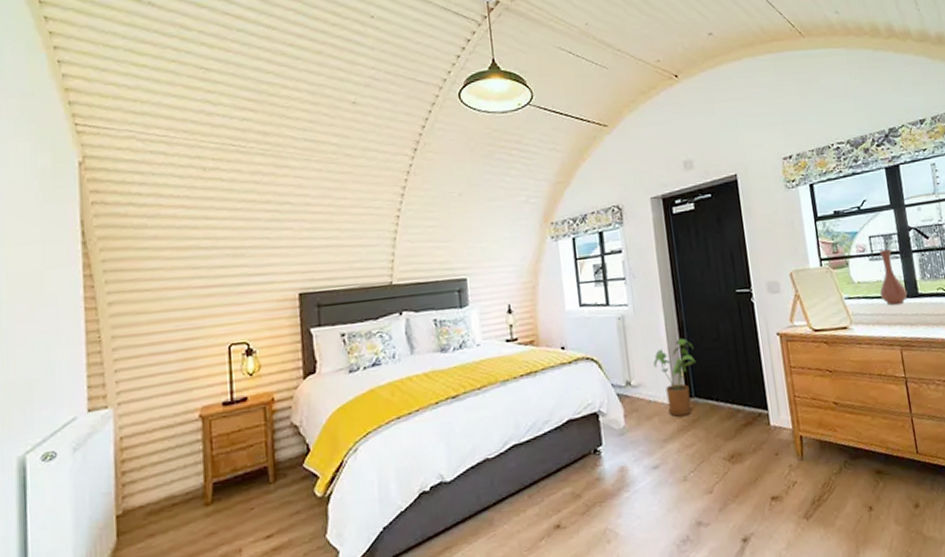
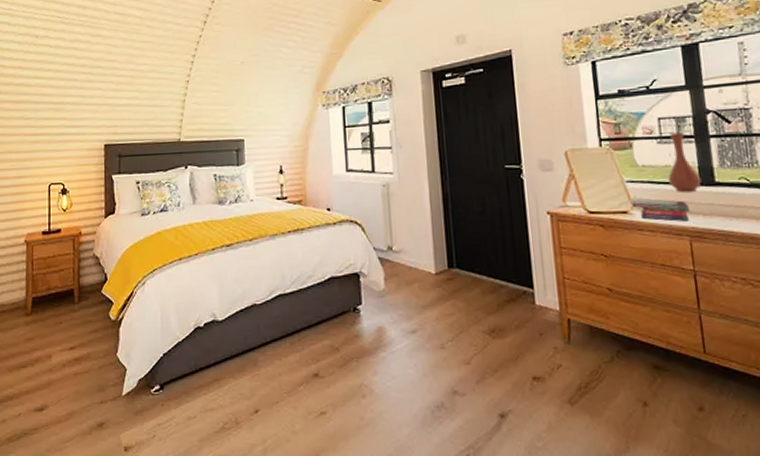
house plant: present [653,337,696,417] -> none [416,209,460,286]
books: none [849,313,899,333] -> present [630,199,689,222]

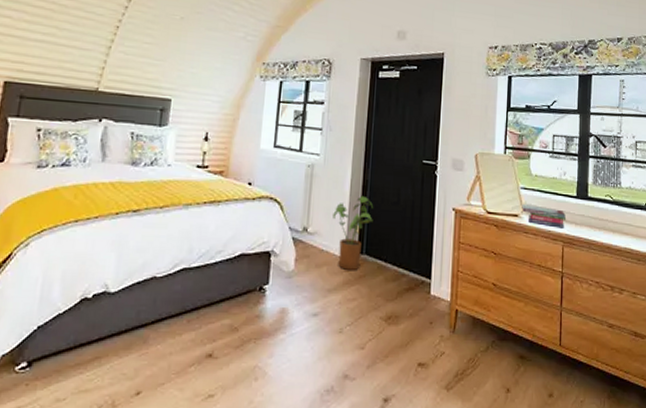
house plant: none [416,209,460,286] -> present [333,195,374,271]
vase: present [667,133,702,194] -> none [553,150,578,204]

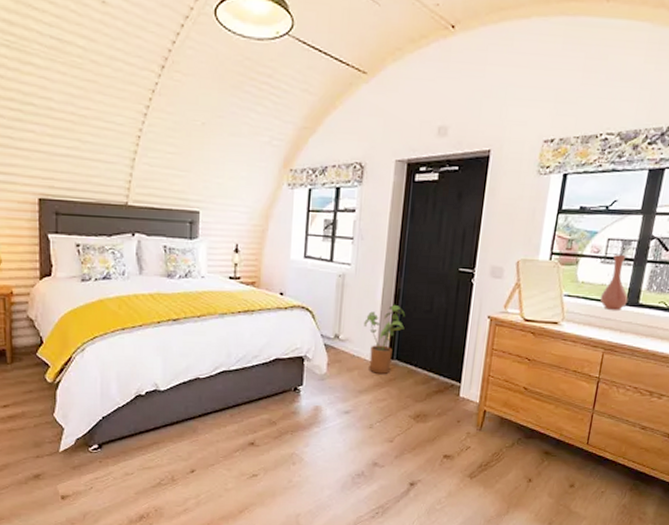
books: present [522,204,566,228] -> none [562,312,611,336]
vase: none [553,150,578,204] -> present [600,255,628,312]

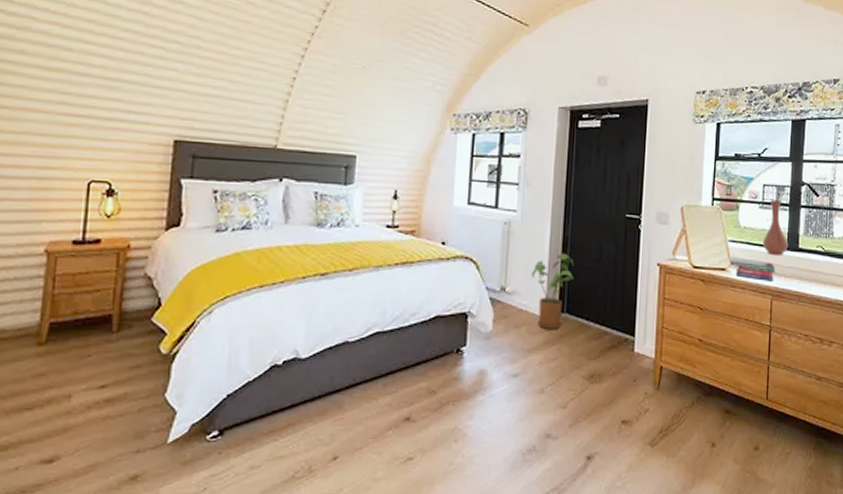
books: none [562,312,611,336] -> present [729,258,775,281]

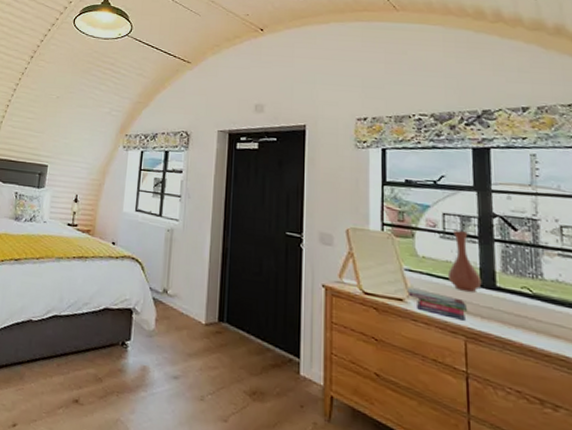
house plant: present [532,252,575,331] -> none [192,263,234,338]

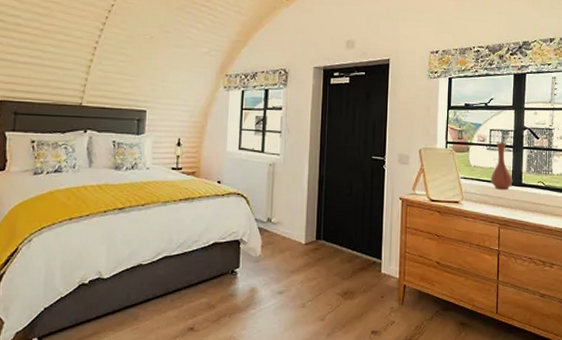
books: present [407,288,467,321] -> none [462,192,502,212]

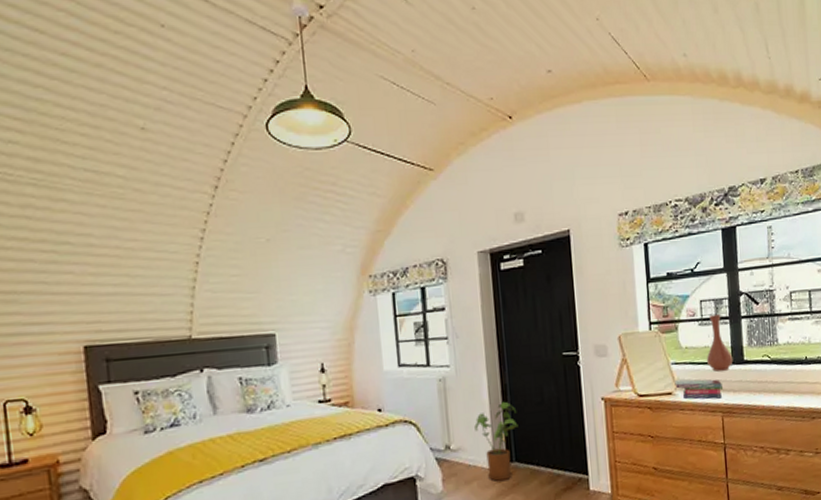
house plant: none [293,189,329,255] -> present [474,401,519,482]
books: none [462,192,502,212] -> present [674,379,722,399]

